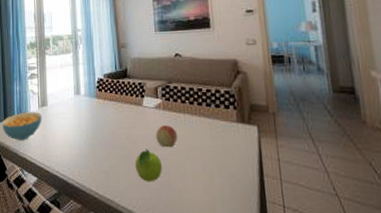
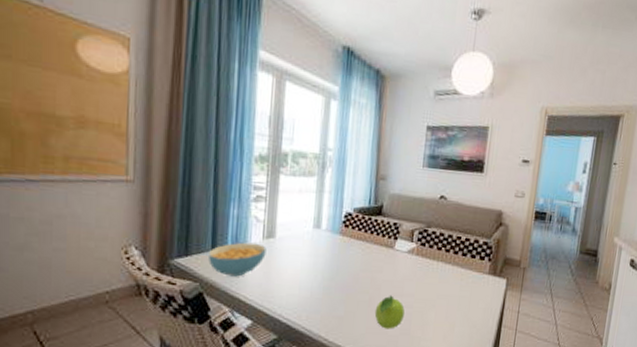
fruit: present [155,125,178,148] -> none [403,272,427,296]

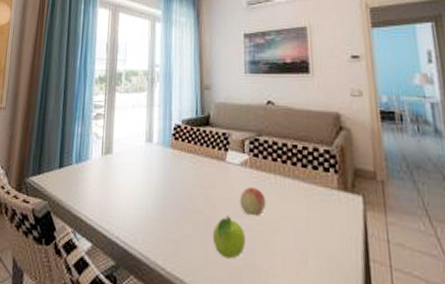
cereal bowl: present [207,242,266,277] -> none [56,159,105,195]
fruit: none [403,272,427,296] -> present [240,187,266,217]

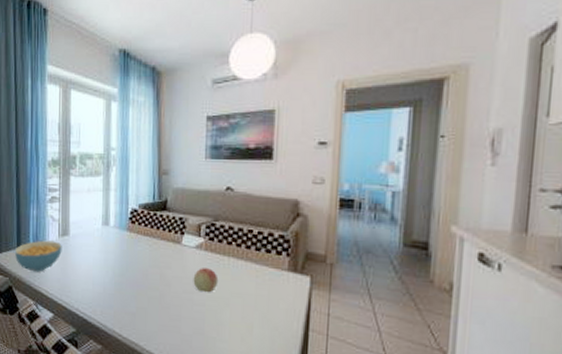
cereal bowl: none [56,159,105,195] -> present [14,240,62,272]
fruit: present [212,216,245,259] -> none [166,292,197,328]

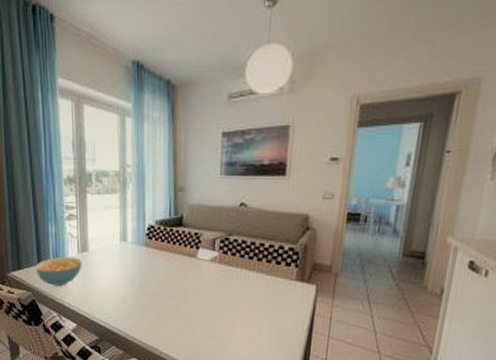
fruit: present [193,268,219,293] -> none [207,279,232,302]

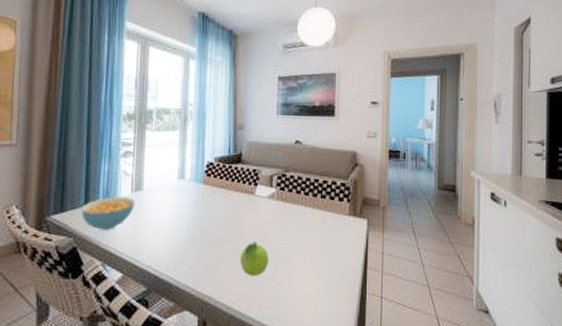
fruit: none [182,302,211,333] -> present [239,241,269,276]

